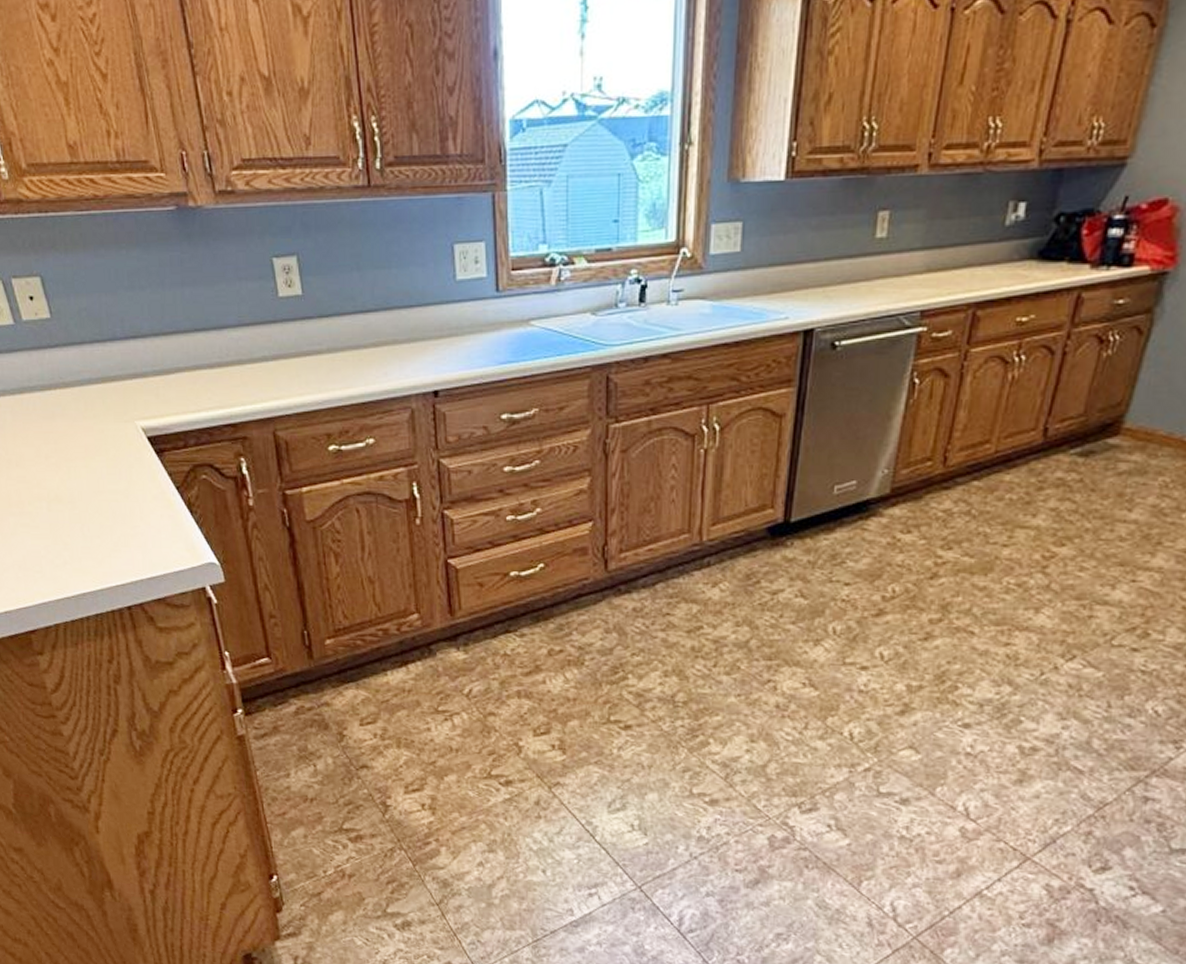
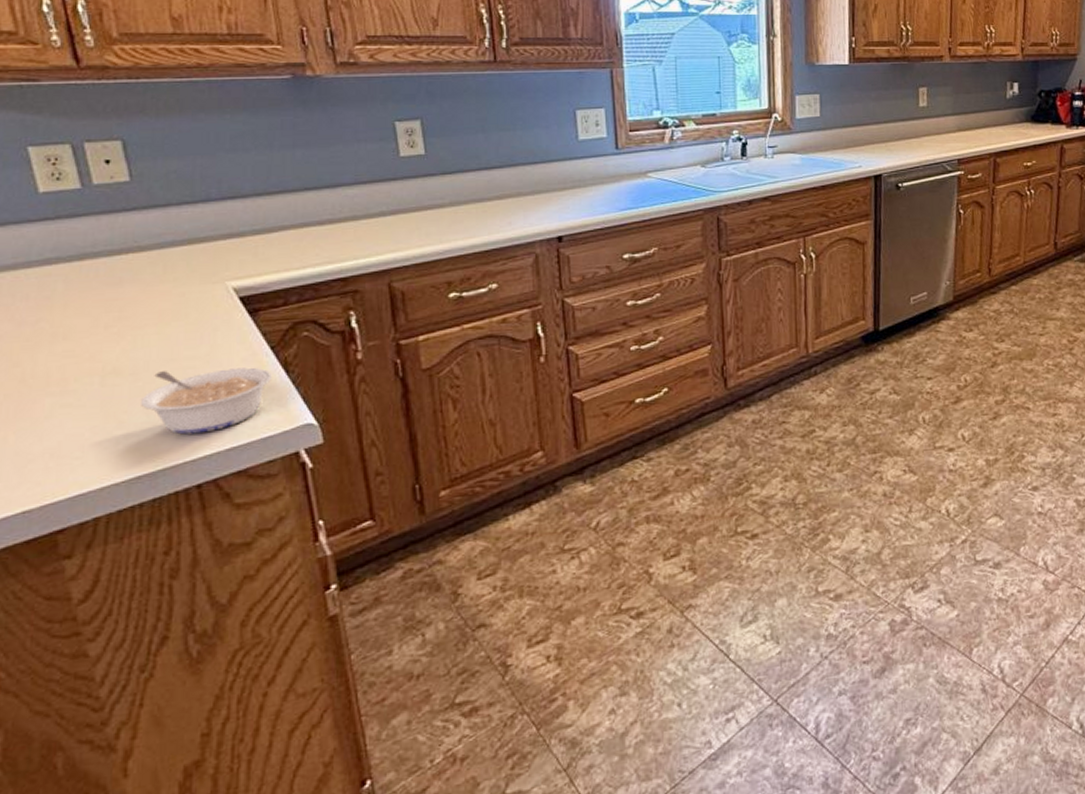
legume: none [79,502,179,561] -> present [141,367,272,435]

